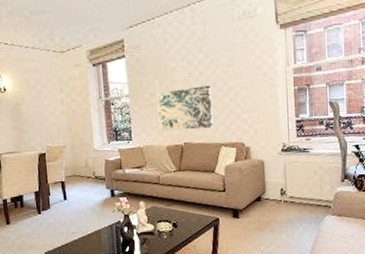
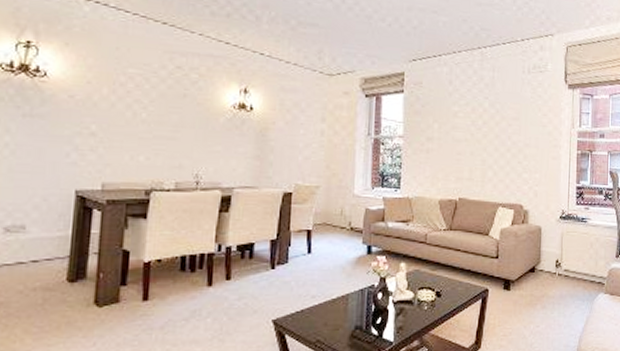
wall art: present [157,85,213,131] -> none [433,137,494,185]

